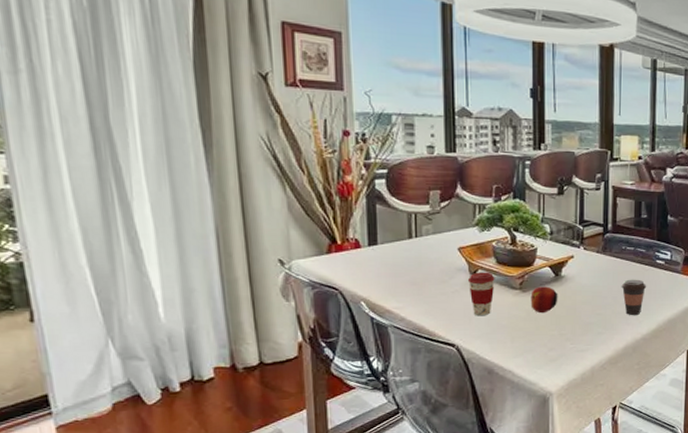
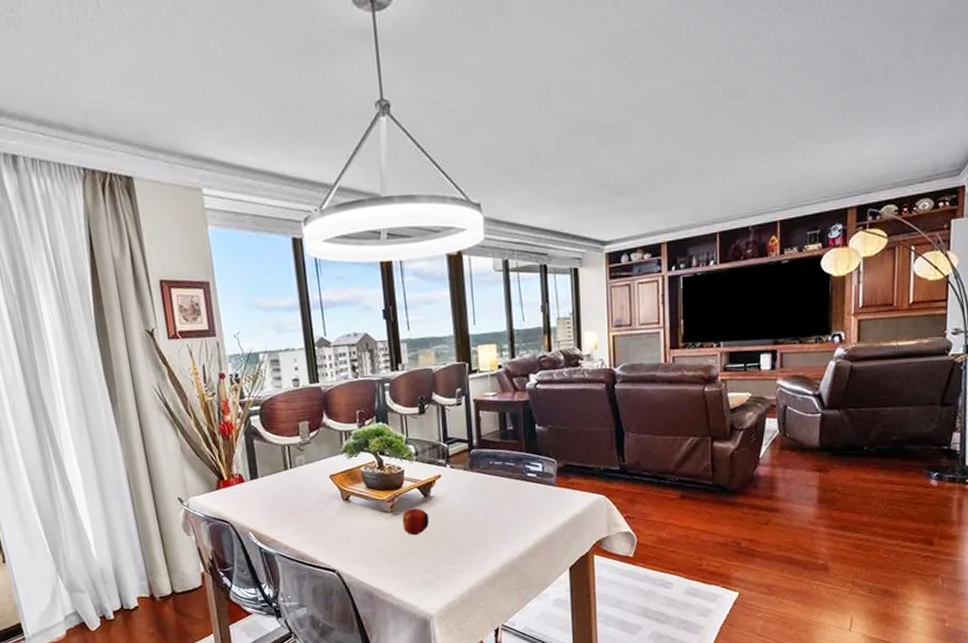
coffee cup: present [467,272,495,316] -> none [341,497,367,541]
coffee cup: present [621,279,647,315] -> none [492,495,520,533]

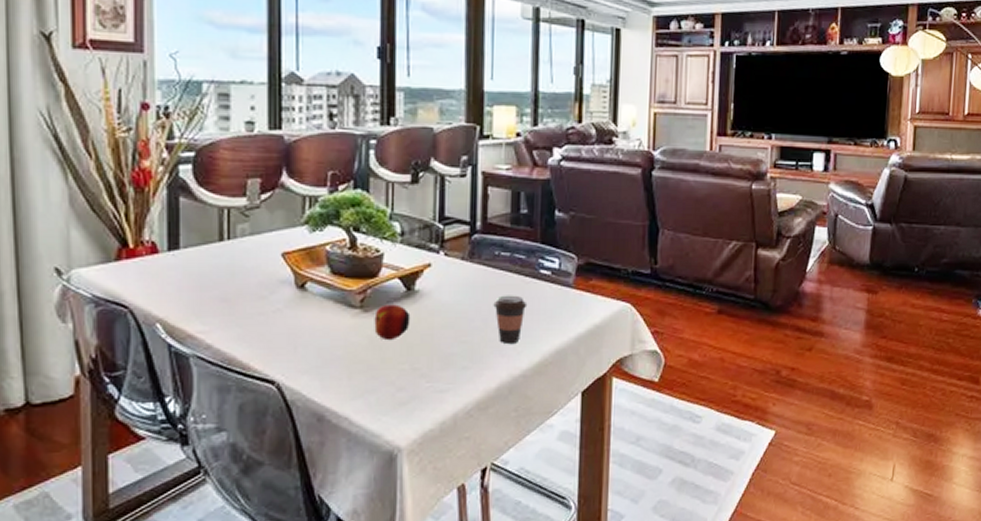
coffee cup: none [492,495,520,533] -> present [493,295,528,343]

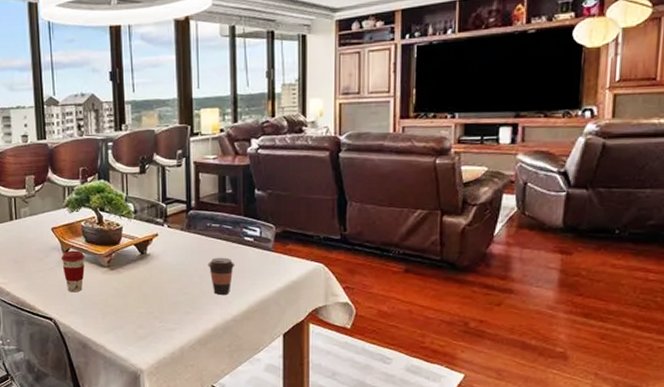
coffee cup: none [292,285,329,344] -> present [60,250,85,293]
apple: present [374,304,411,341] -> none [118,264,145,291]

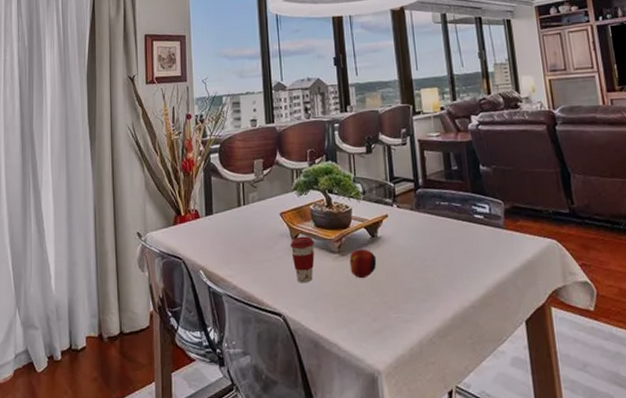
apple: none [118,264,145,291] -> present [349,249,377,279]
coffee cup: present [208,257,235,295] -> none [440,237,468,279]

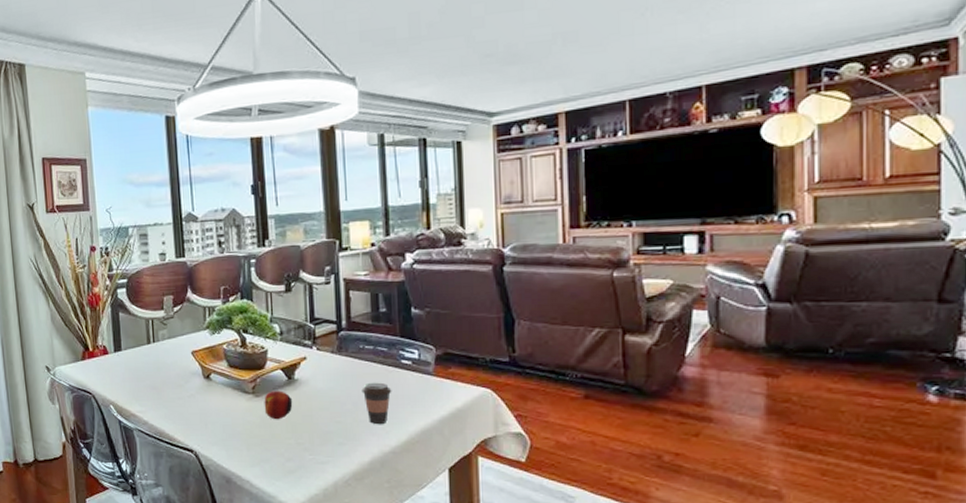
coffee cup: present [289,236,315,283] -> none [201,375,228,422]
coffee cup: none [440,237,468,279] -> present [361,382,392,424]

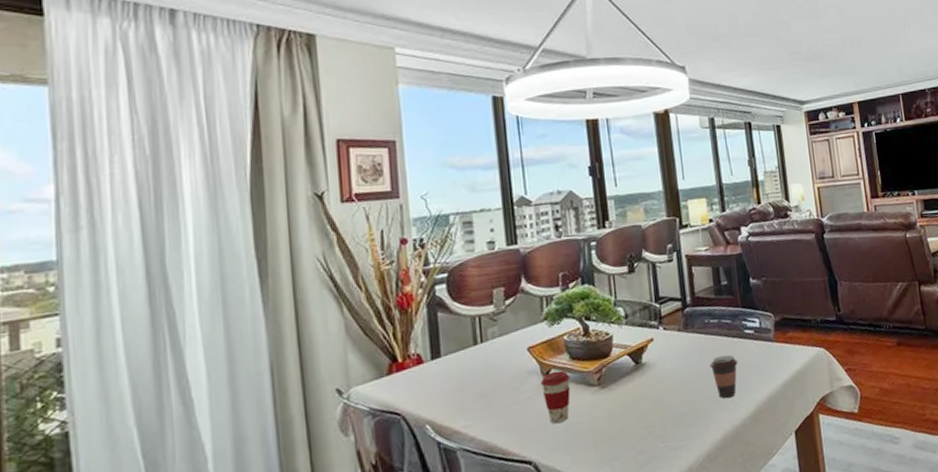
coffee cup: none [201,375,228,422] -> present [540,370,571,424]
apple: present [264,391,293,420] -> none [611,377,642,411]

